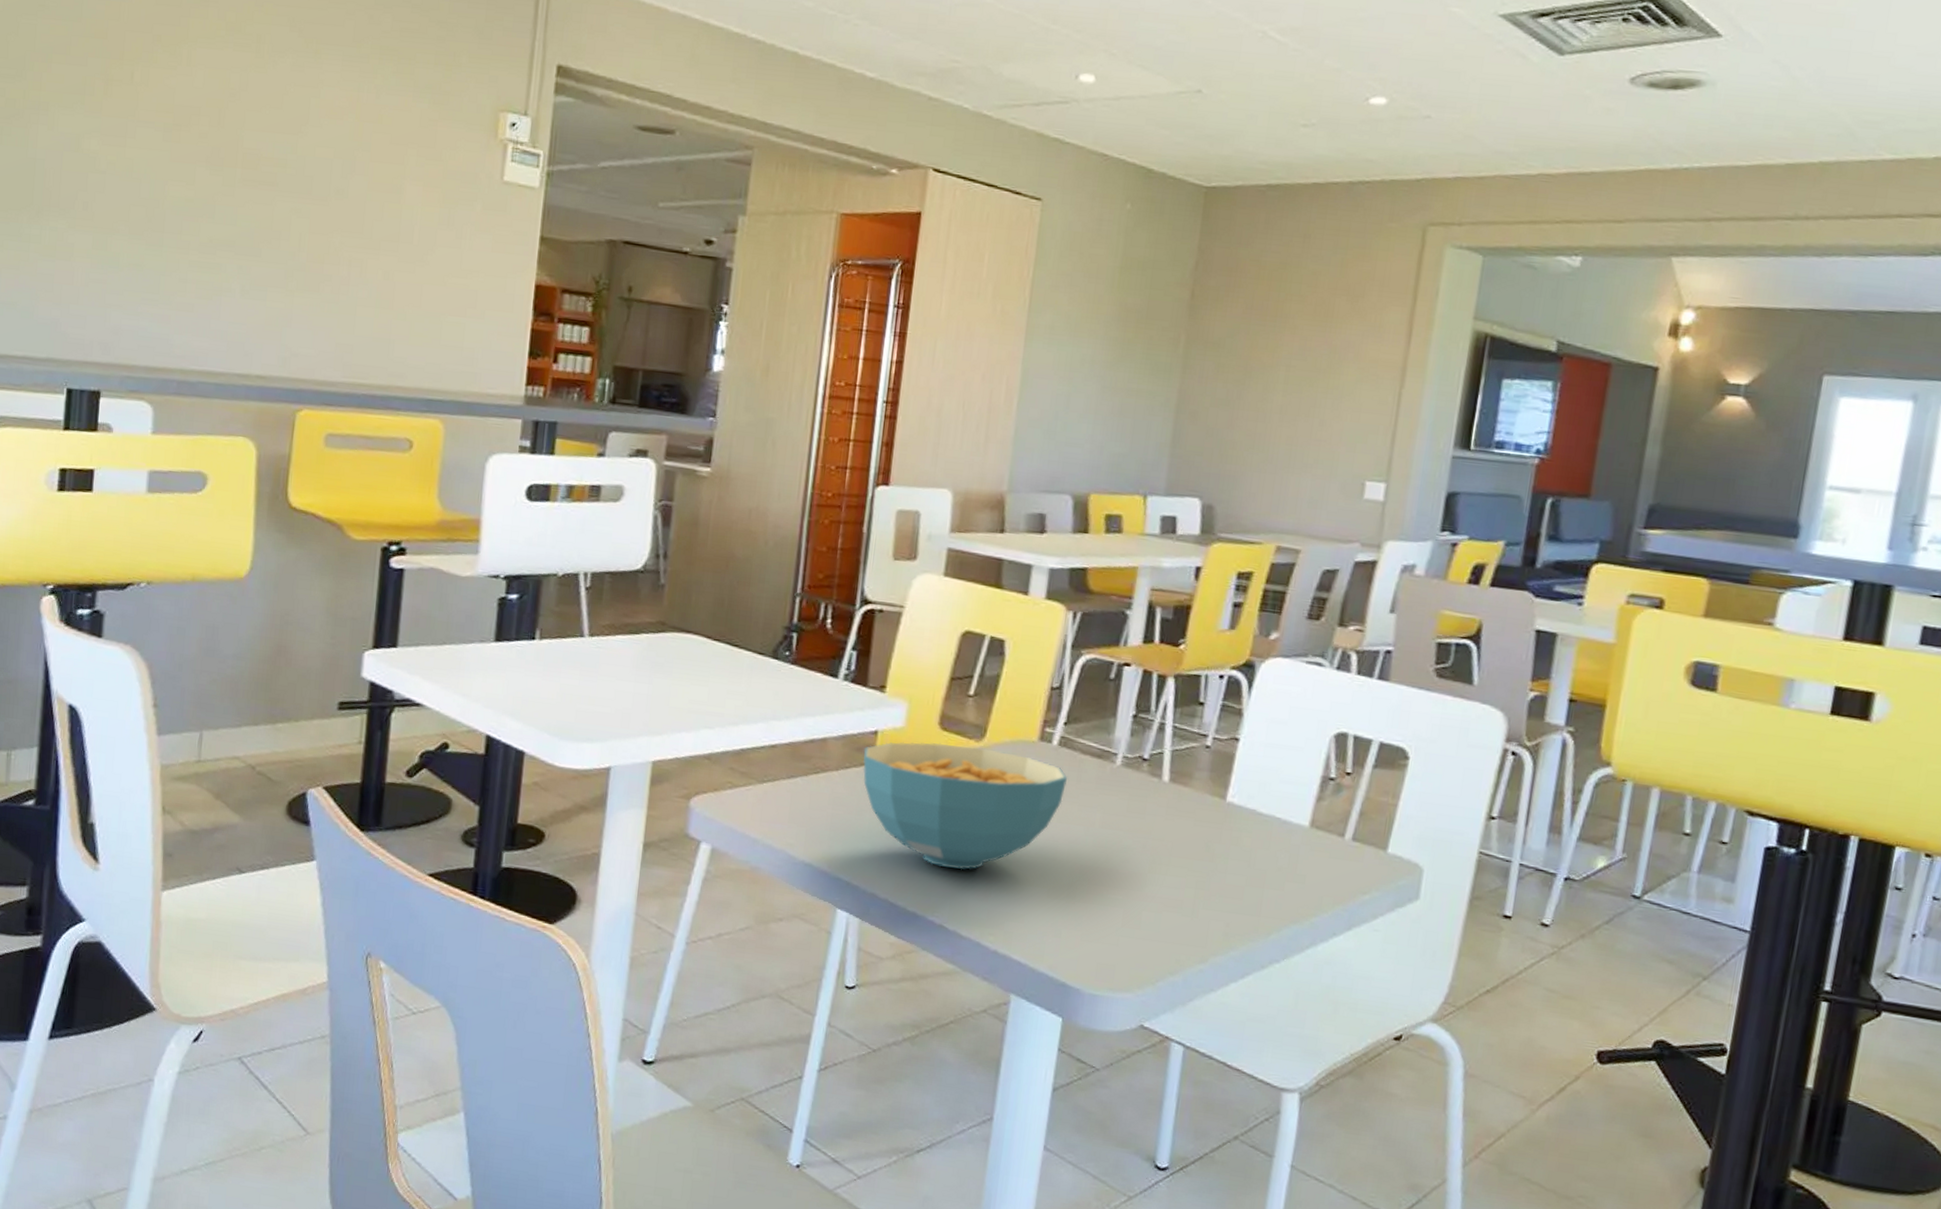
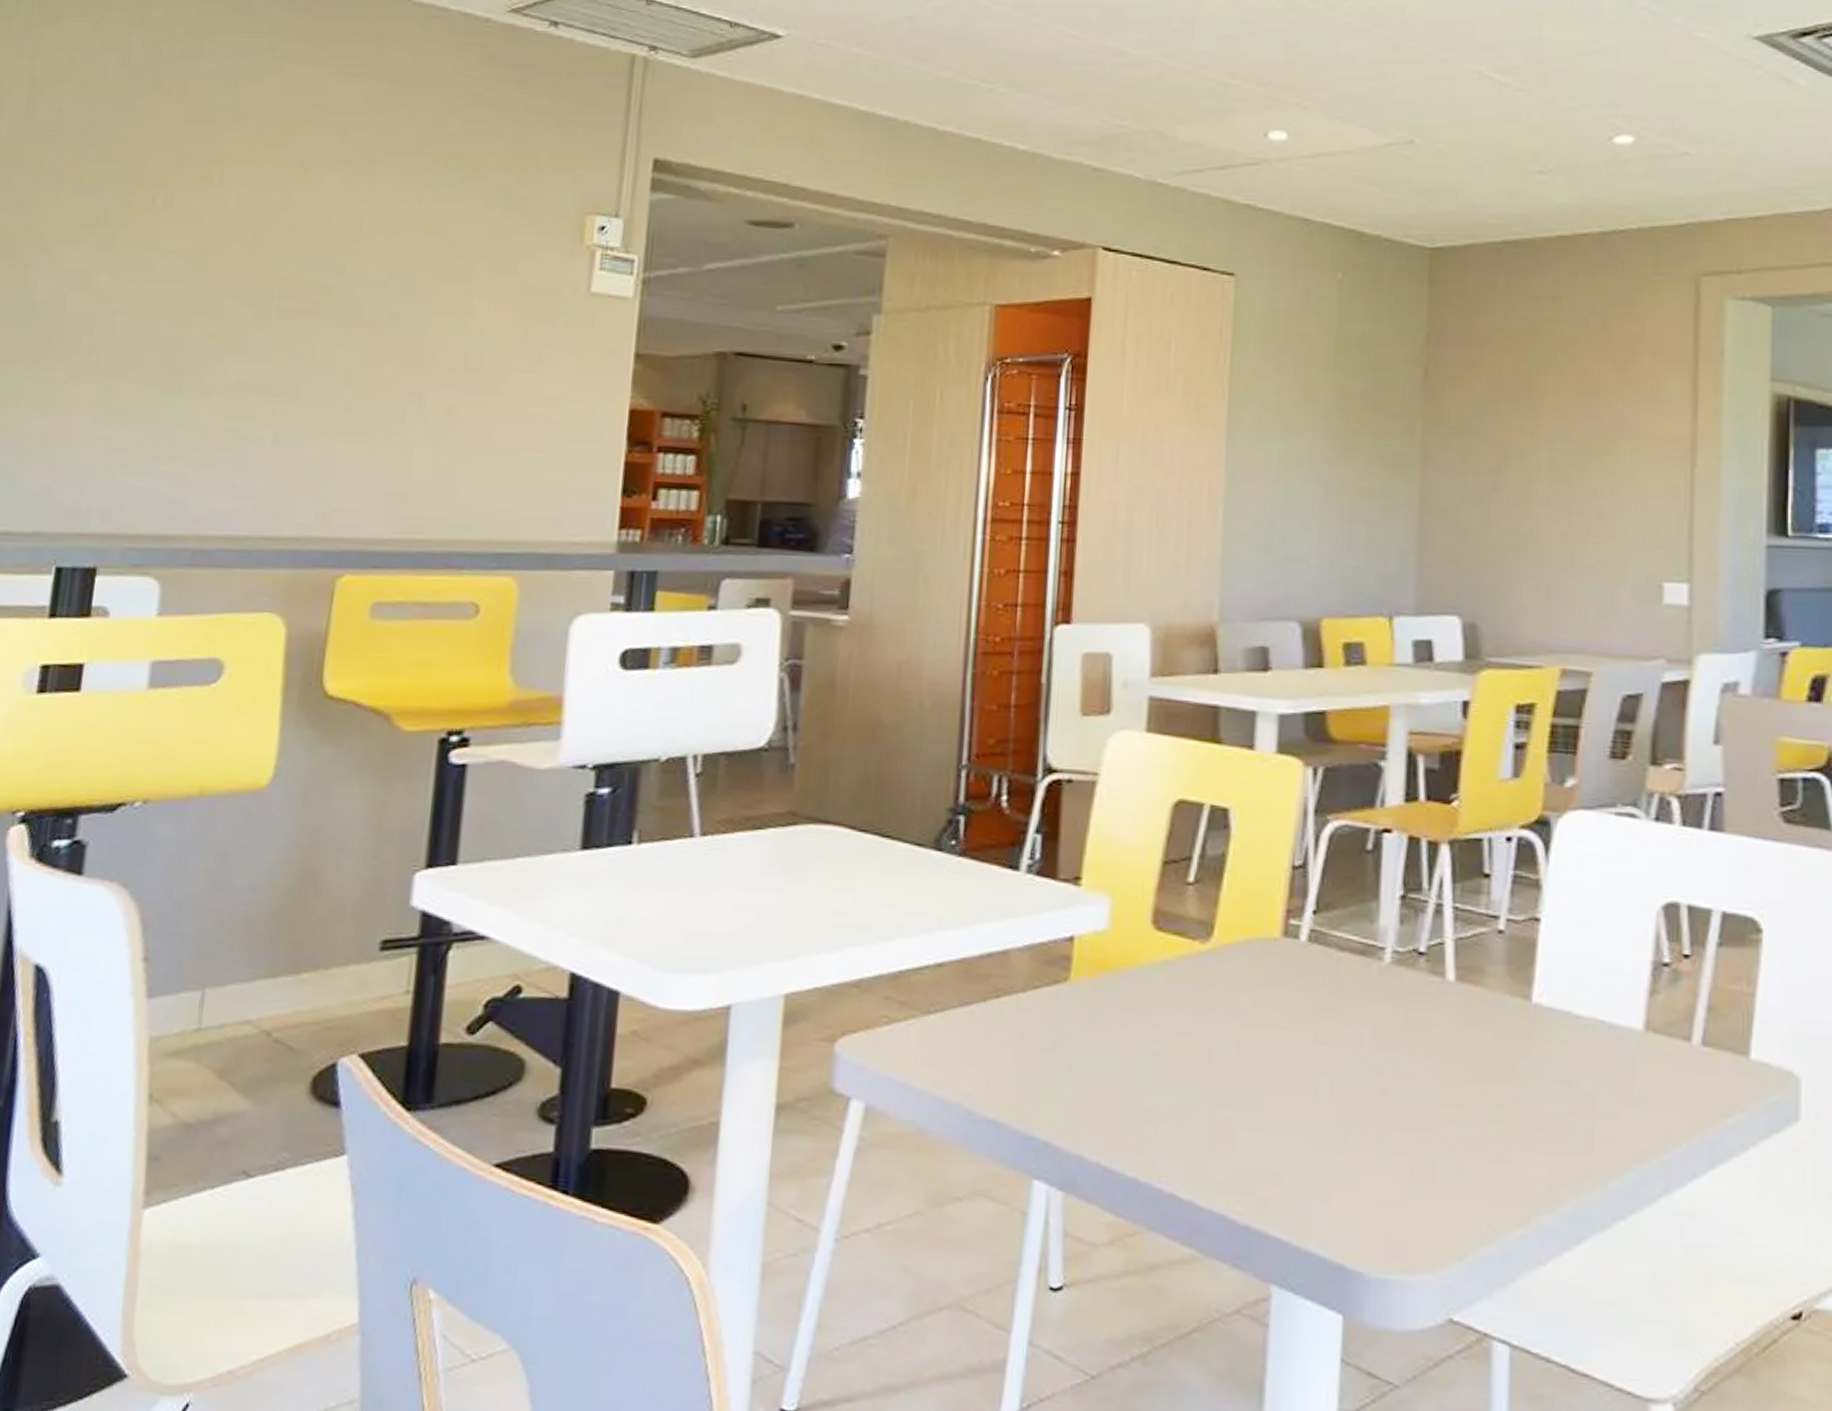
cereal bowl: present [863,742,1067,870] -> none [1056,947,1322,1117]

